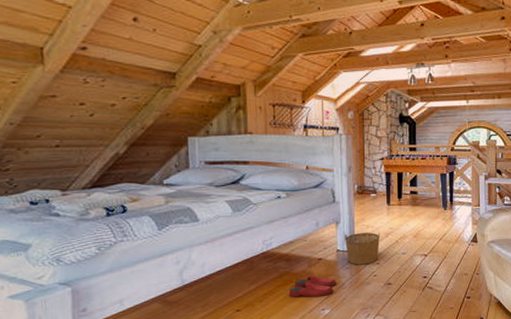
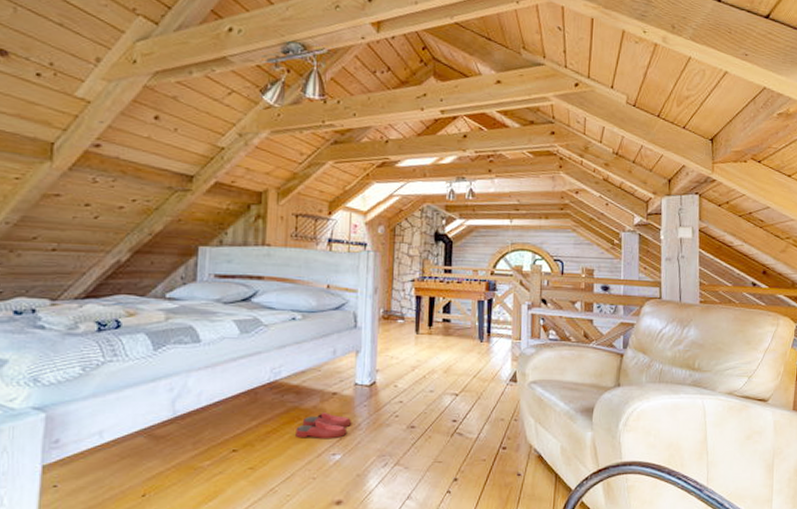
basket: present [345,232,380,265] -> none [365,365,405,403]

